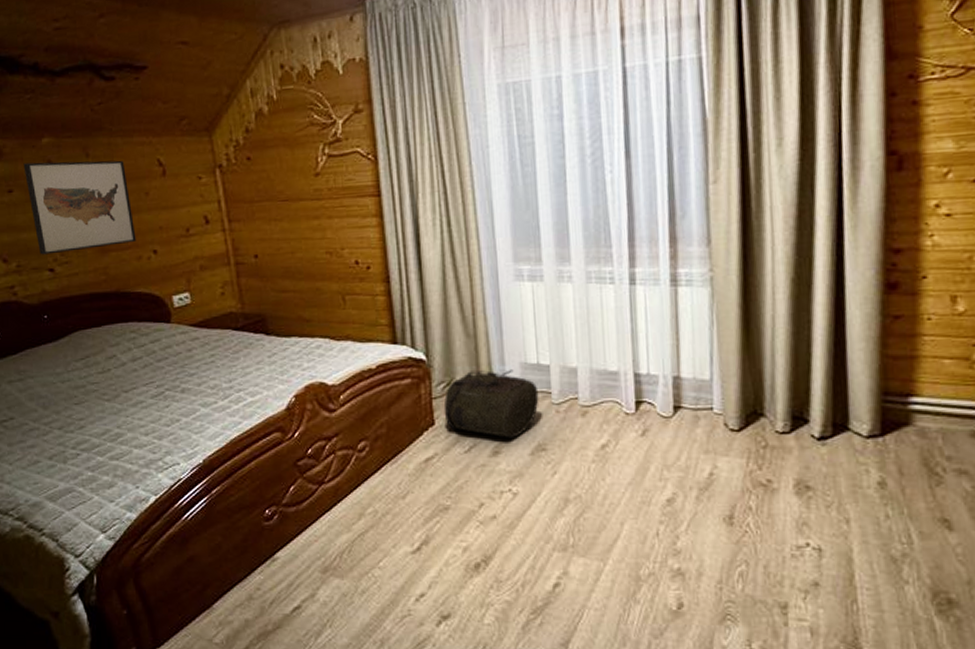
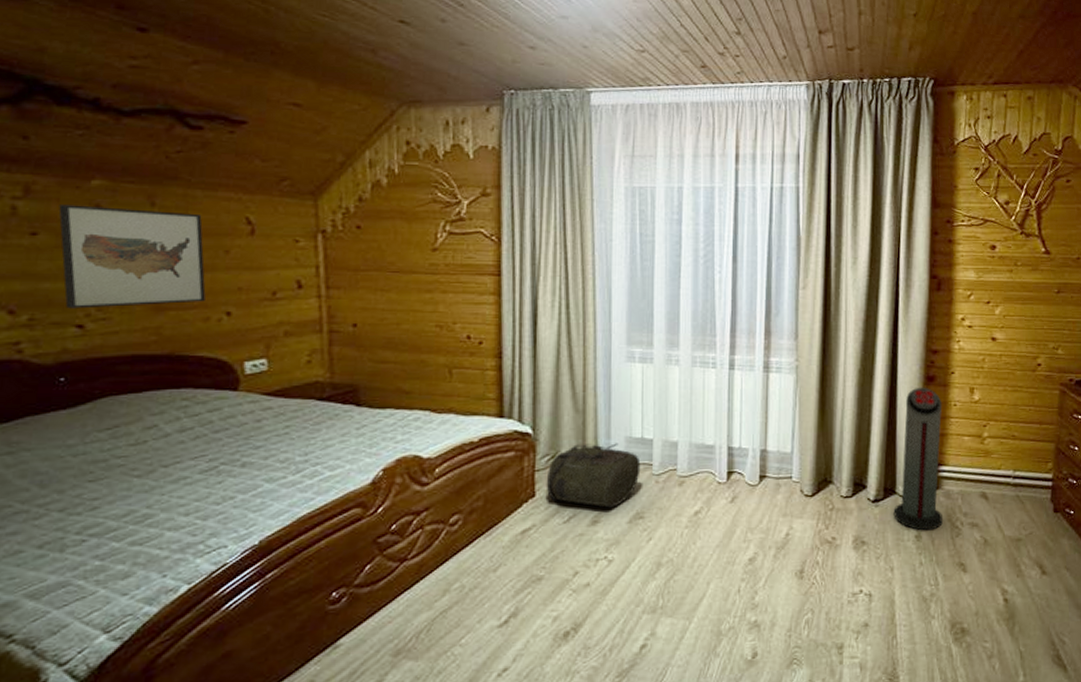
air purifier: none [846,297,916,477] -> present [893,387,943,531]

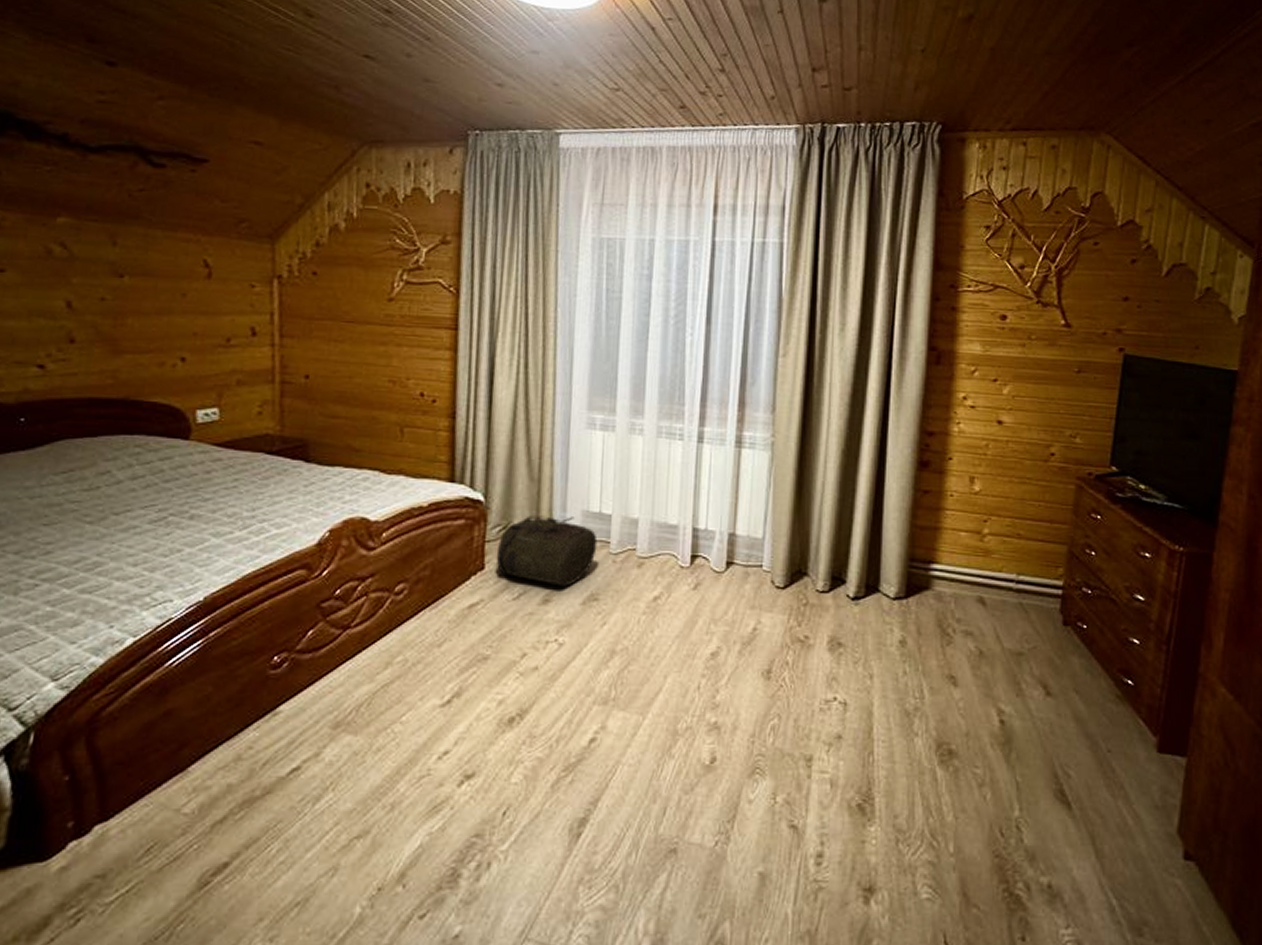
wall art: present [58,204,206,309] -> none [25,241,162,349]
air purifier: present [893,387,943,531] -> none [875,472,937,636]

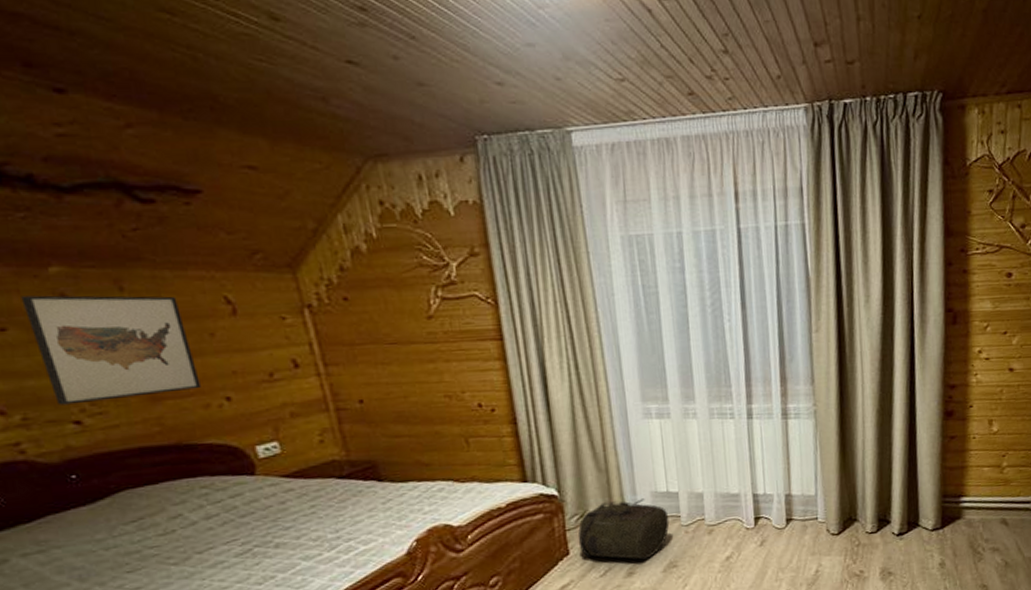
wall art: none [25,241,162,349] -> present [21,295,201,406]

